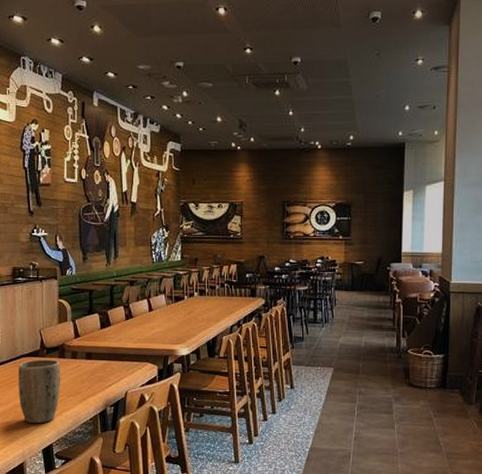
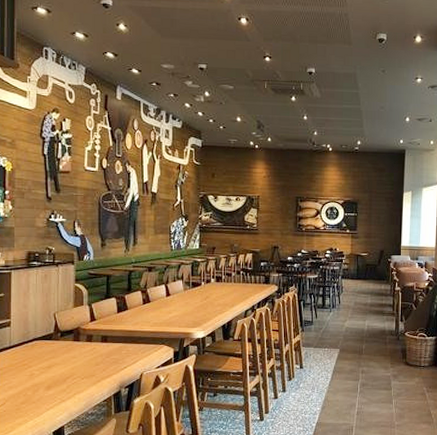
plant pot: present [18,359,60,424] -> none [30,342,74,407]

